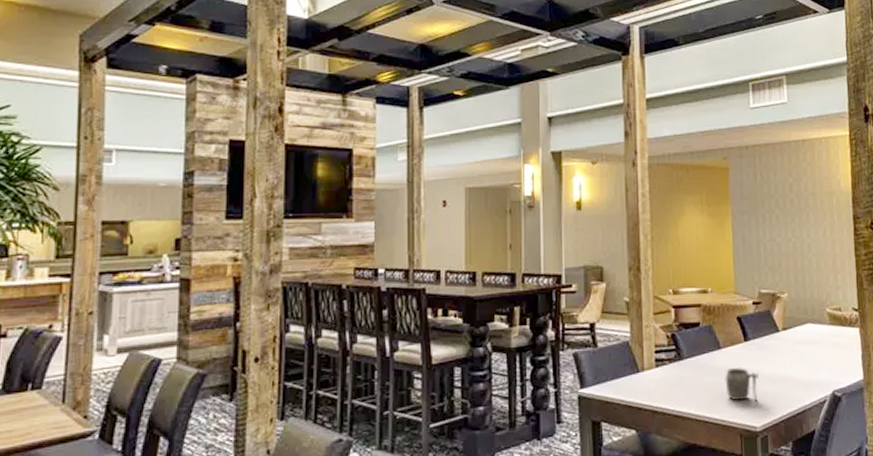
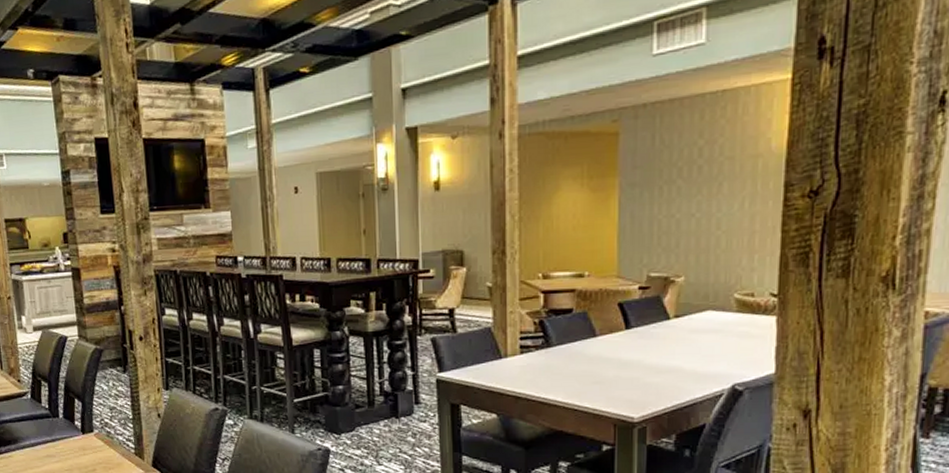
mug: present [725,367,759,401] -> none [599,355,640,392]

